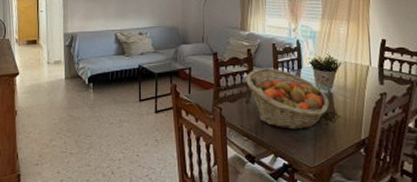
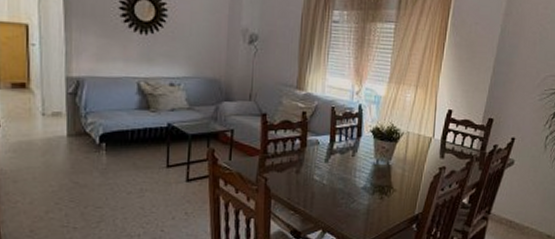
fruit basket: present [246,67,329,130] -> none [297,134,387,204]

